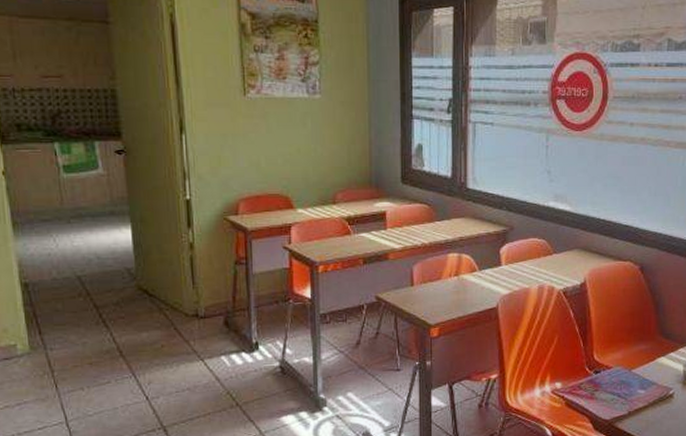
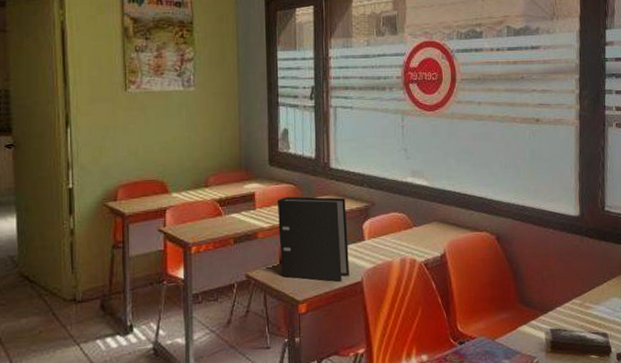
binder: none [410,217,484,307] -> present [278,196,349,282]

